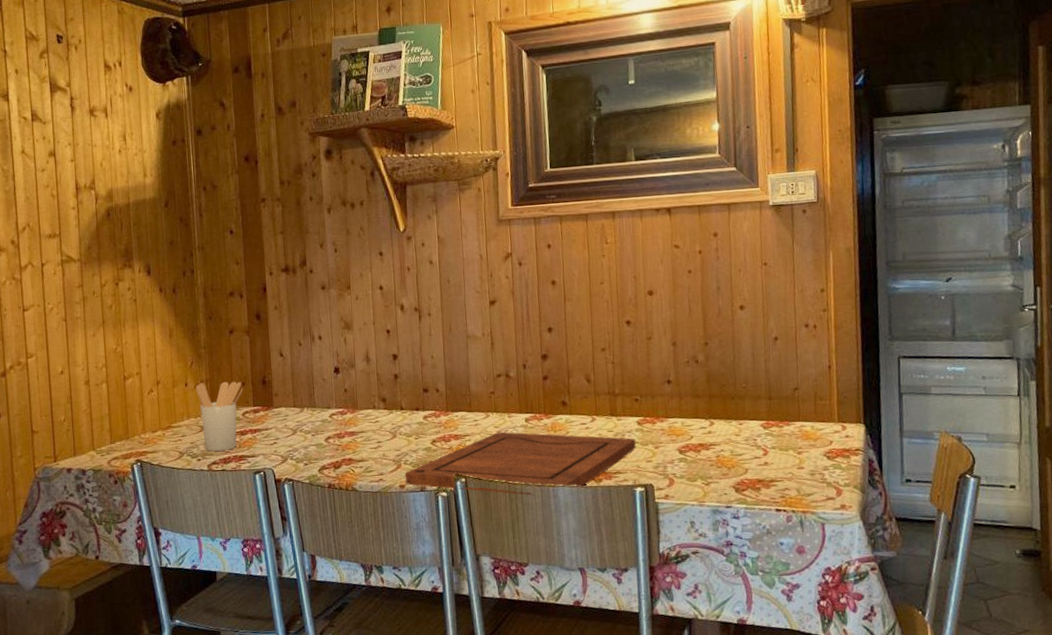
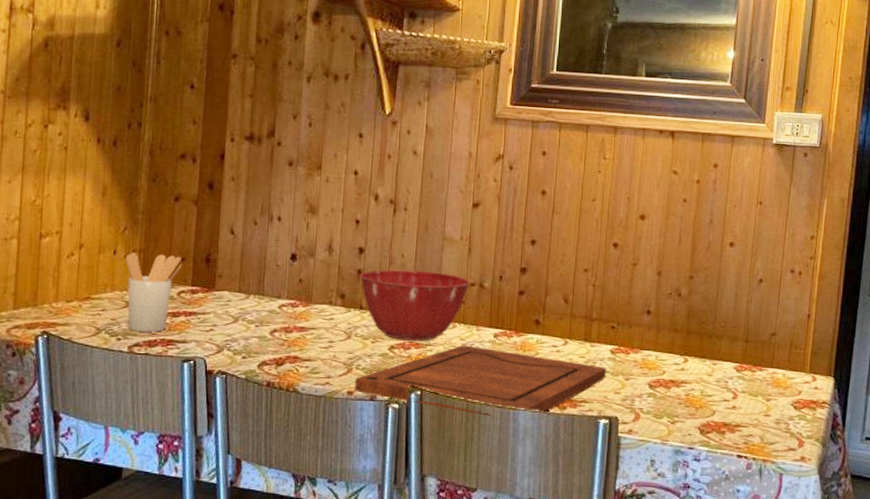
mixing bowl: none [396,368,497,434] -> present [359,269,471,341]

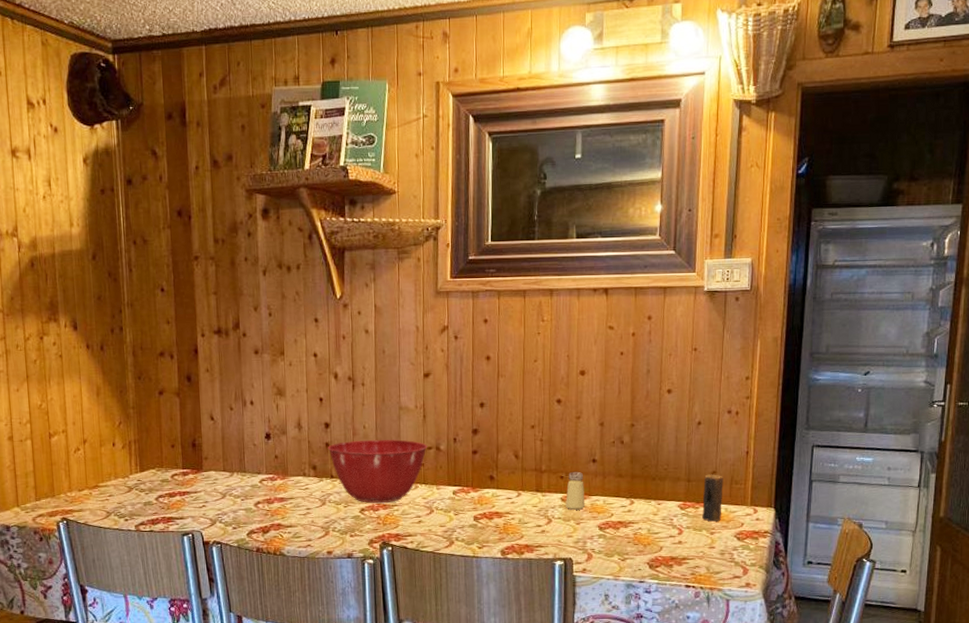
utensil holder: present [125,252,182,332] -> none [123,443,173,512]
cutting board: present [354,345,606,417] -> none [332,503,558,566]
saltshaker: none [615,322,637,364] -> present [565,471,585,510]
candle: none [759,336,783,388] -> present [702,474,723,522]

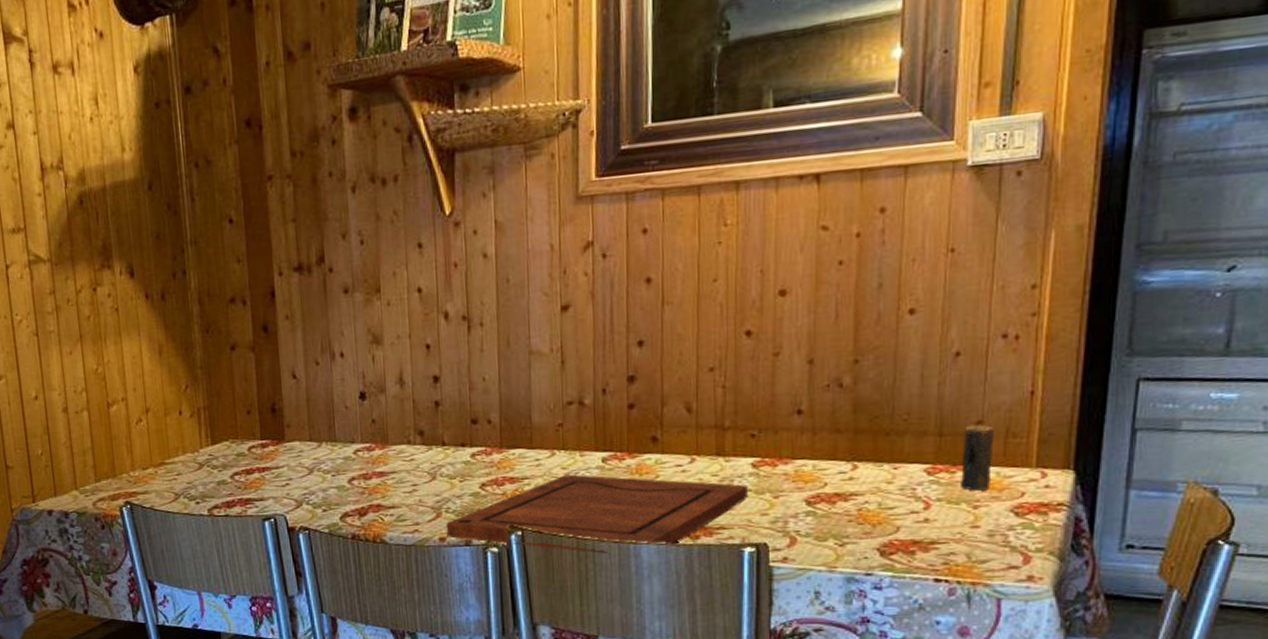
mixing bowl: present [327,439,428,503] -> none [437,393,568,476]
cutting board: none [332,503,558,566] -> present [446,474,748,554]
saltshaker: present [565,471,585,510] -> none [758,427,785,479]

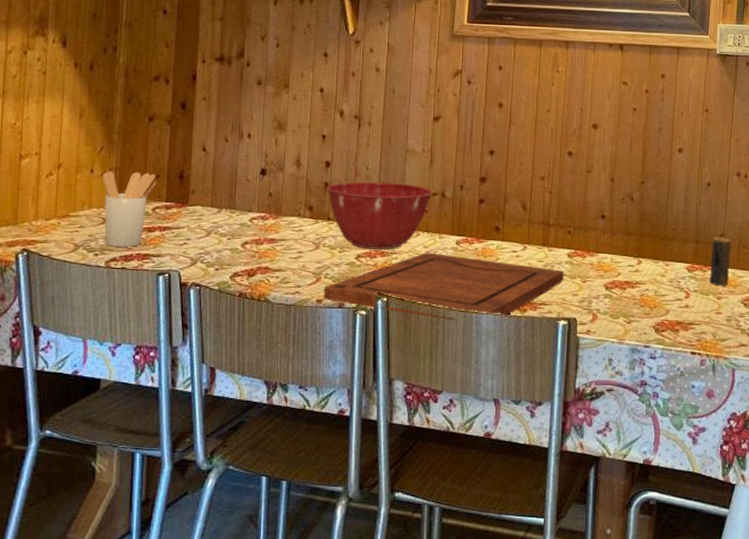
utensil holder: none [191,409,249,493] -> present [102,171,157,247]
mixing bowl: none [437,393,568,476] -> present [326,181,433,249]

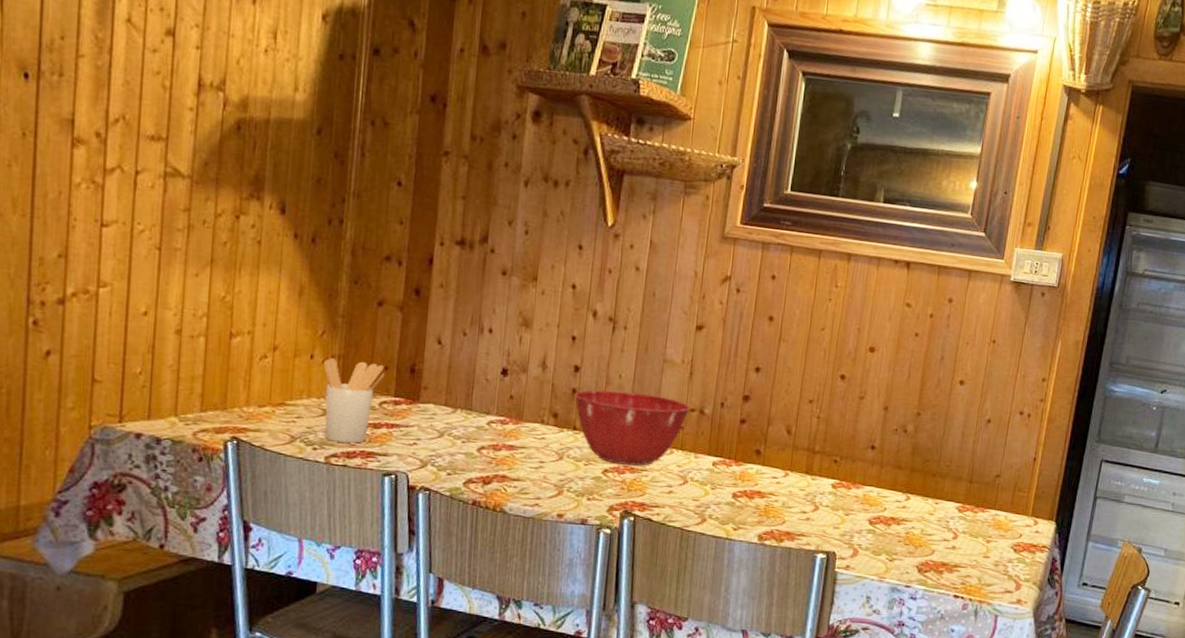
cutting board: present [323,252,564,321] -> none [564,472,827,547]
candle: present [710,237,731,286] -> none [980,477,1007,530]

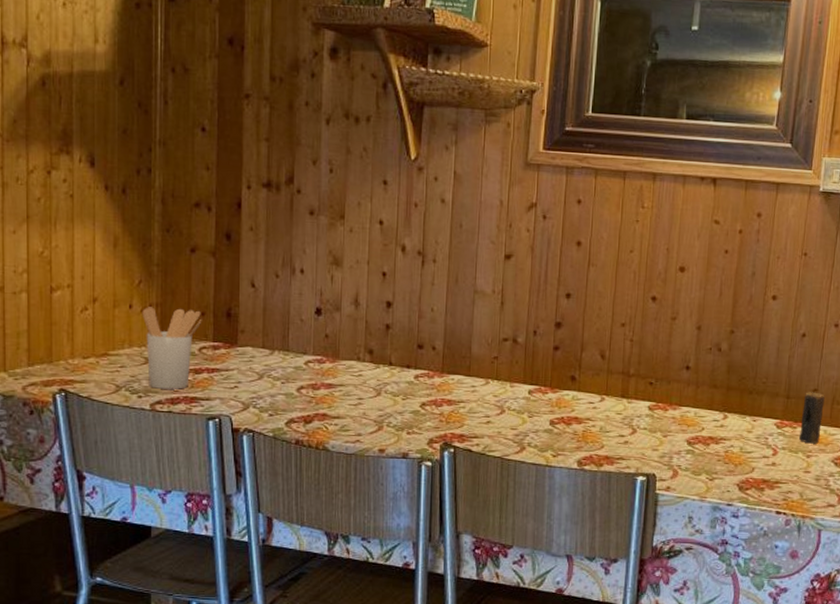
mixing bowl: present [573,390,691,466] -> none [387,324,504,398]
candle: none [980,477,1007,530] -> present [799,392,825,444]

